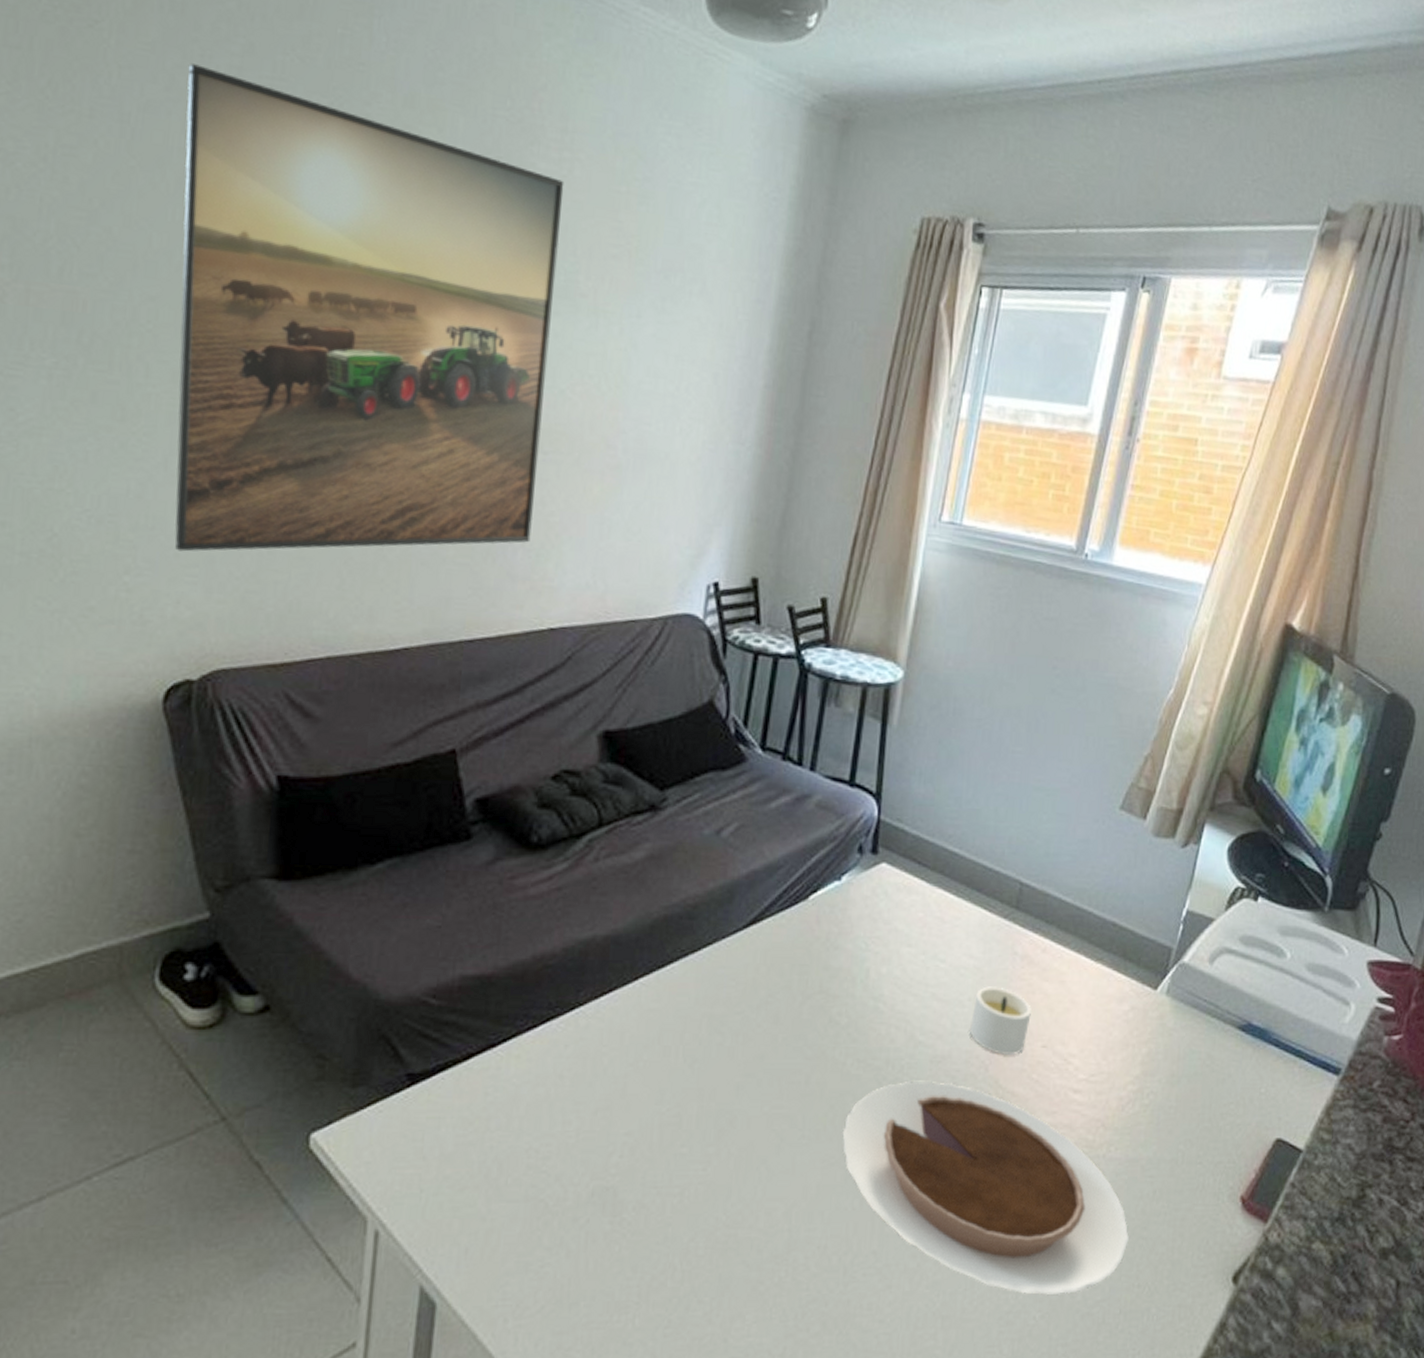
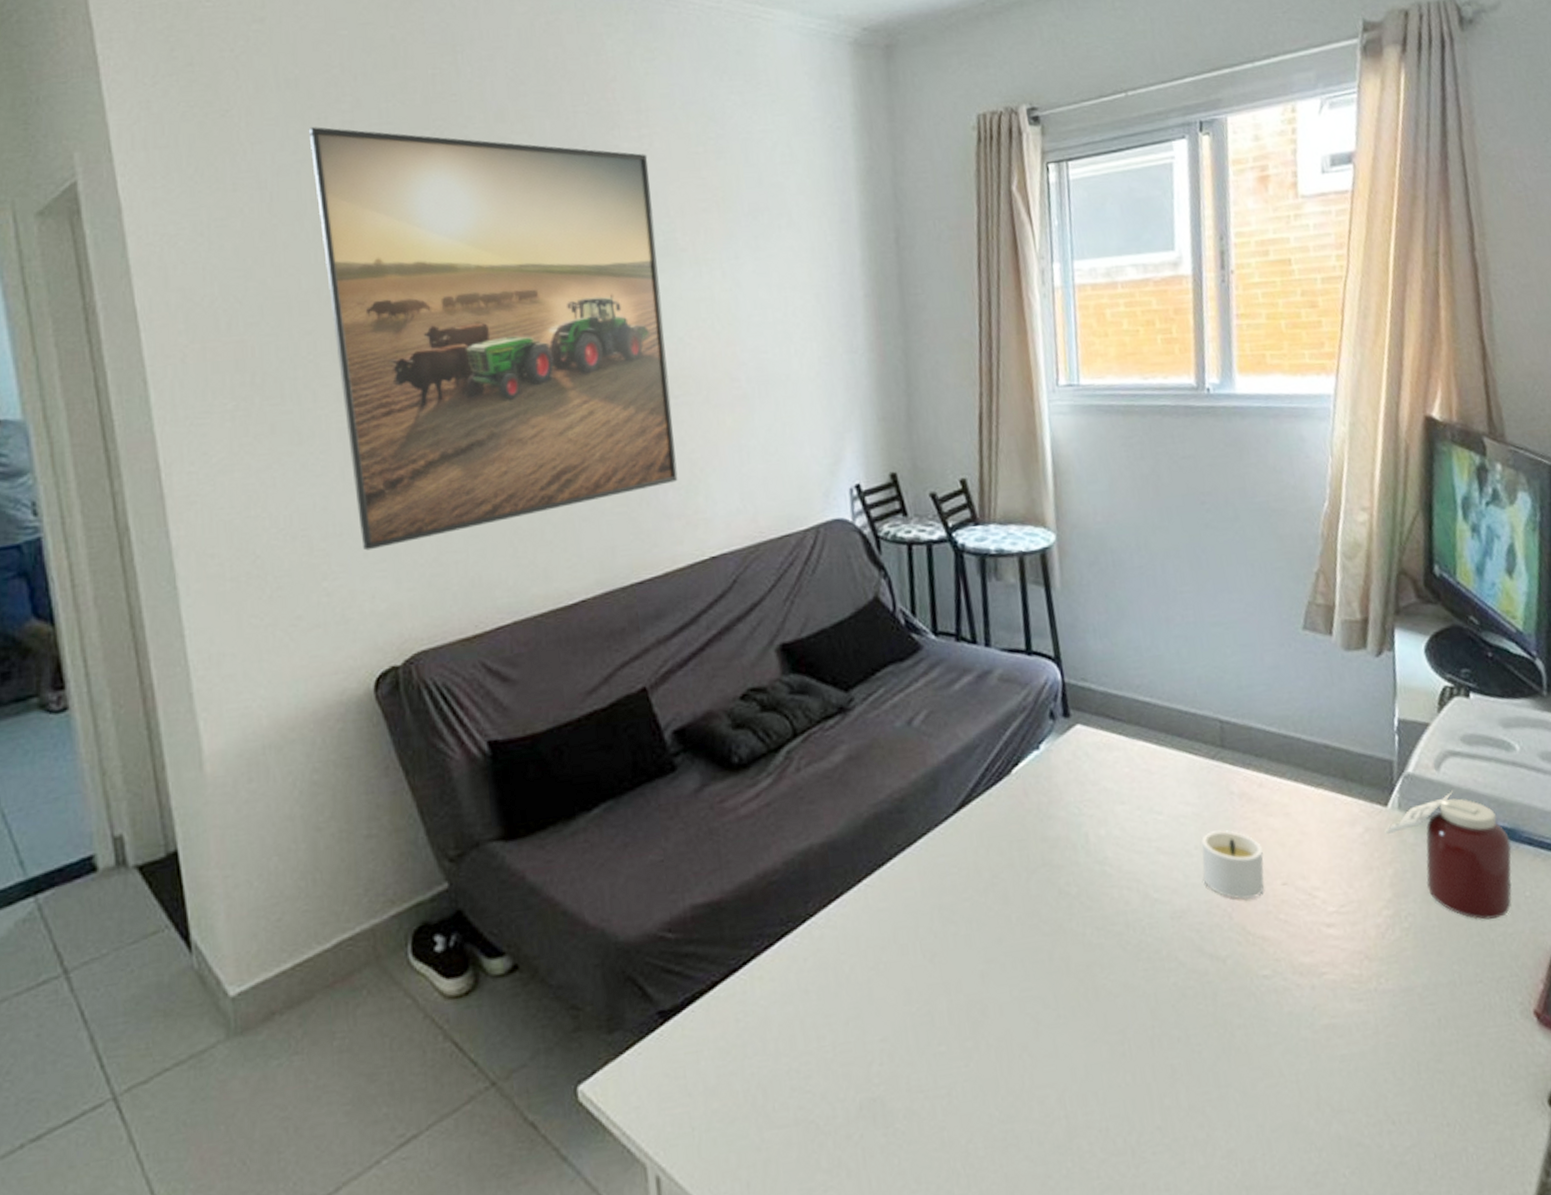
chocolate tart: present [842,1080,1129,1295] -> none [1097,937,1425,1151]
jar: none [1148,985,1260,1108] -> present [1385,790,1512,920]

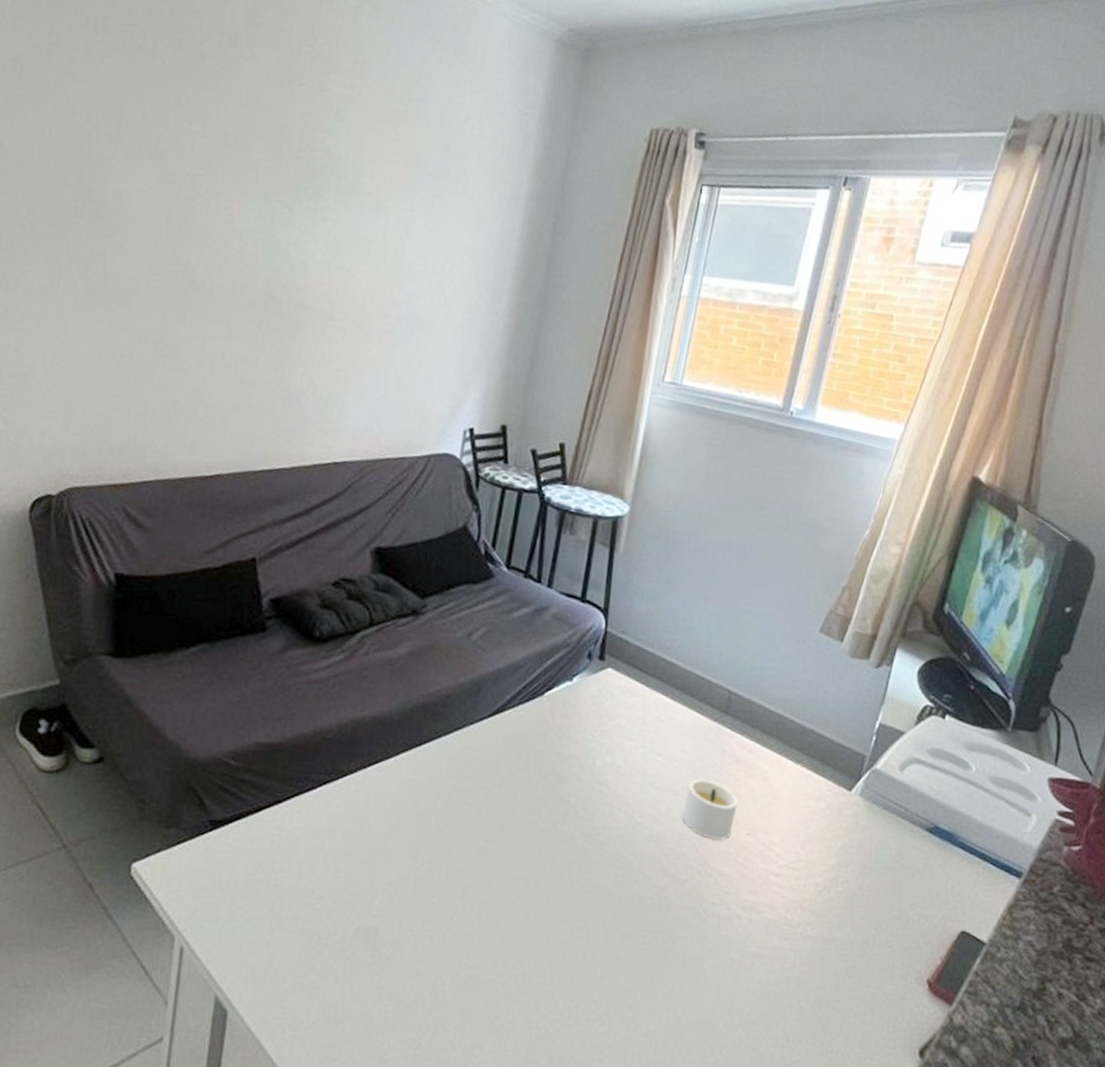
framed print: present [308,127,678,551] -> none [42,15,355,394]
jar: present [1385,790,1512,920] -> none [843,790,946,900]

